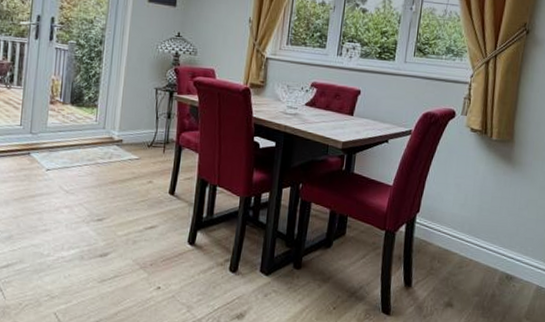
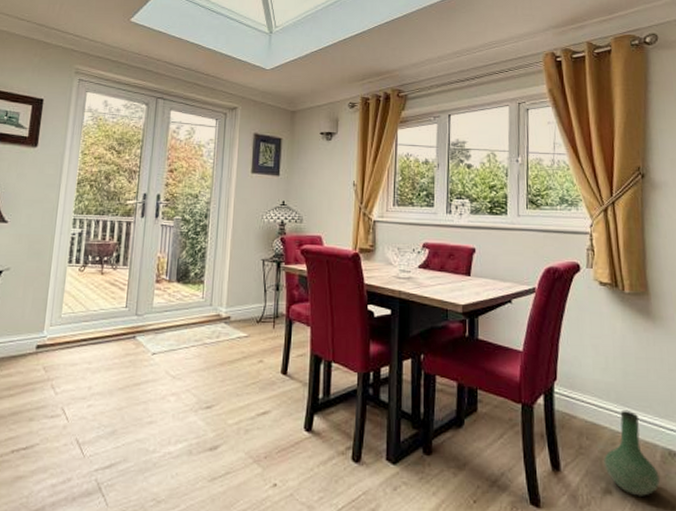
vase: none [449,240,495,310] -> present [604,411,660,496]

